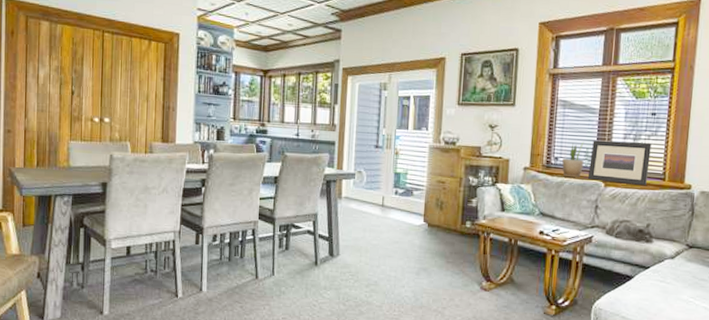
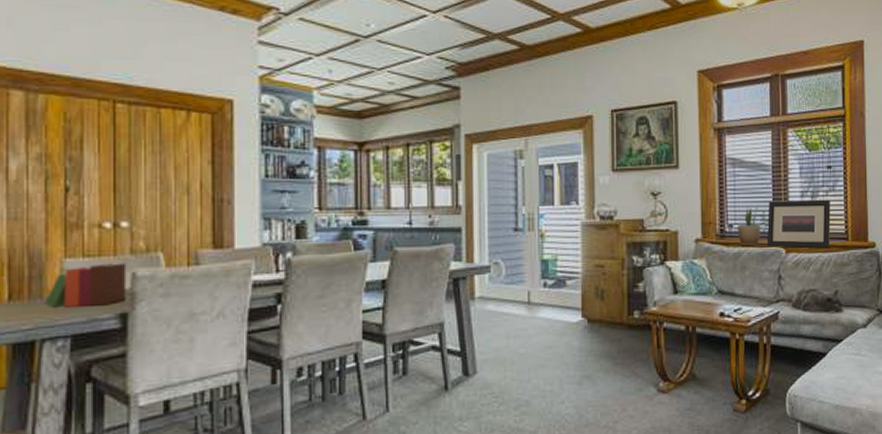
books: none [57,146,107,177] -> present [44,263,127,308]

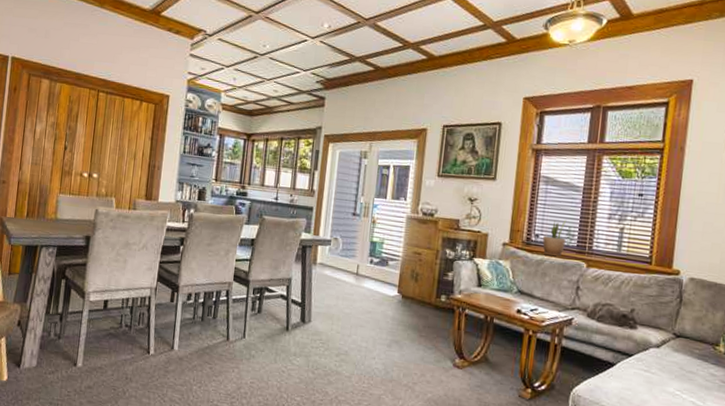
books: present [44,263,127,308] -> none [45,200,94,230]
picture frame: present [766,200,831,249] -> none [569,218,638,269]

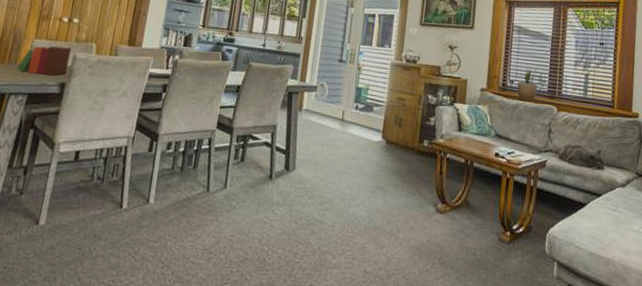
books: none [45,200,94,230] -> present [16,46,72,77]

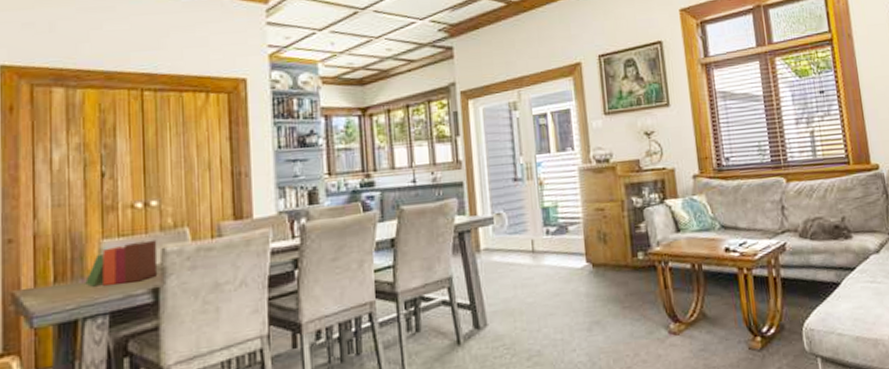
potted plant: present [517,66,538,102] -> none [734,135,759,179]

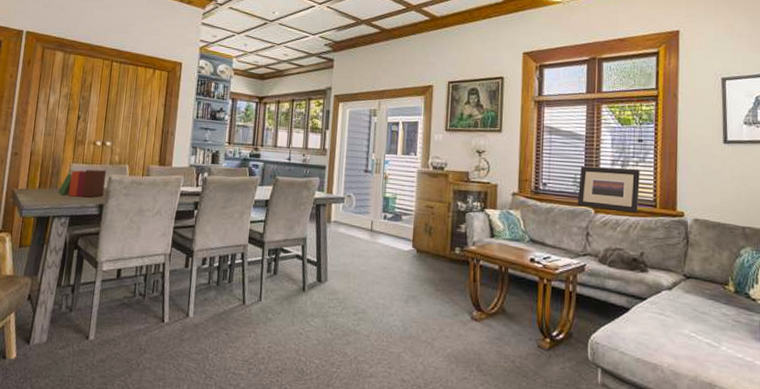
picture frame: none [763,125,831,178] -> present [577,166,640,213]

